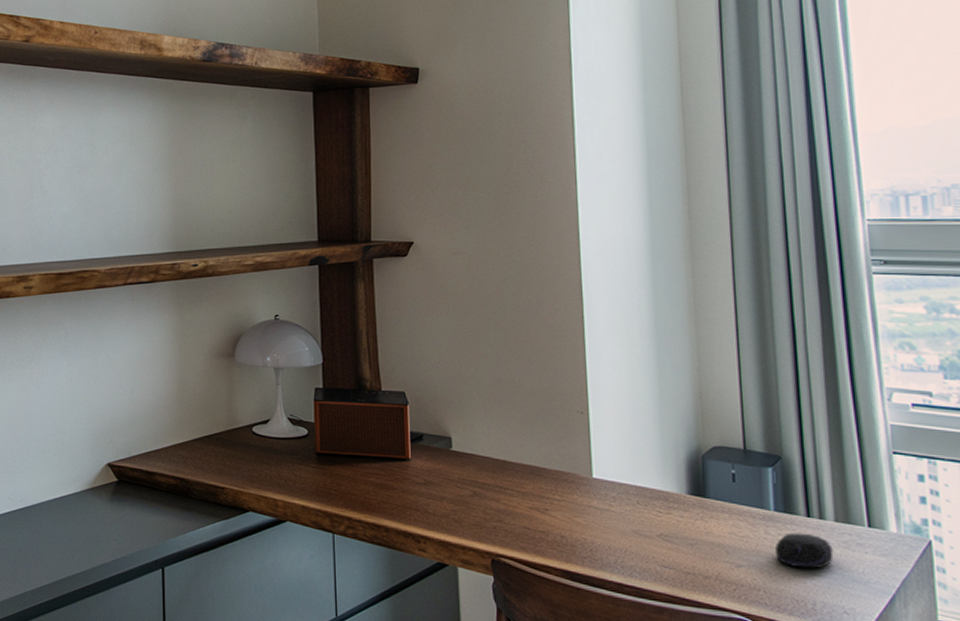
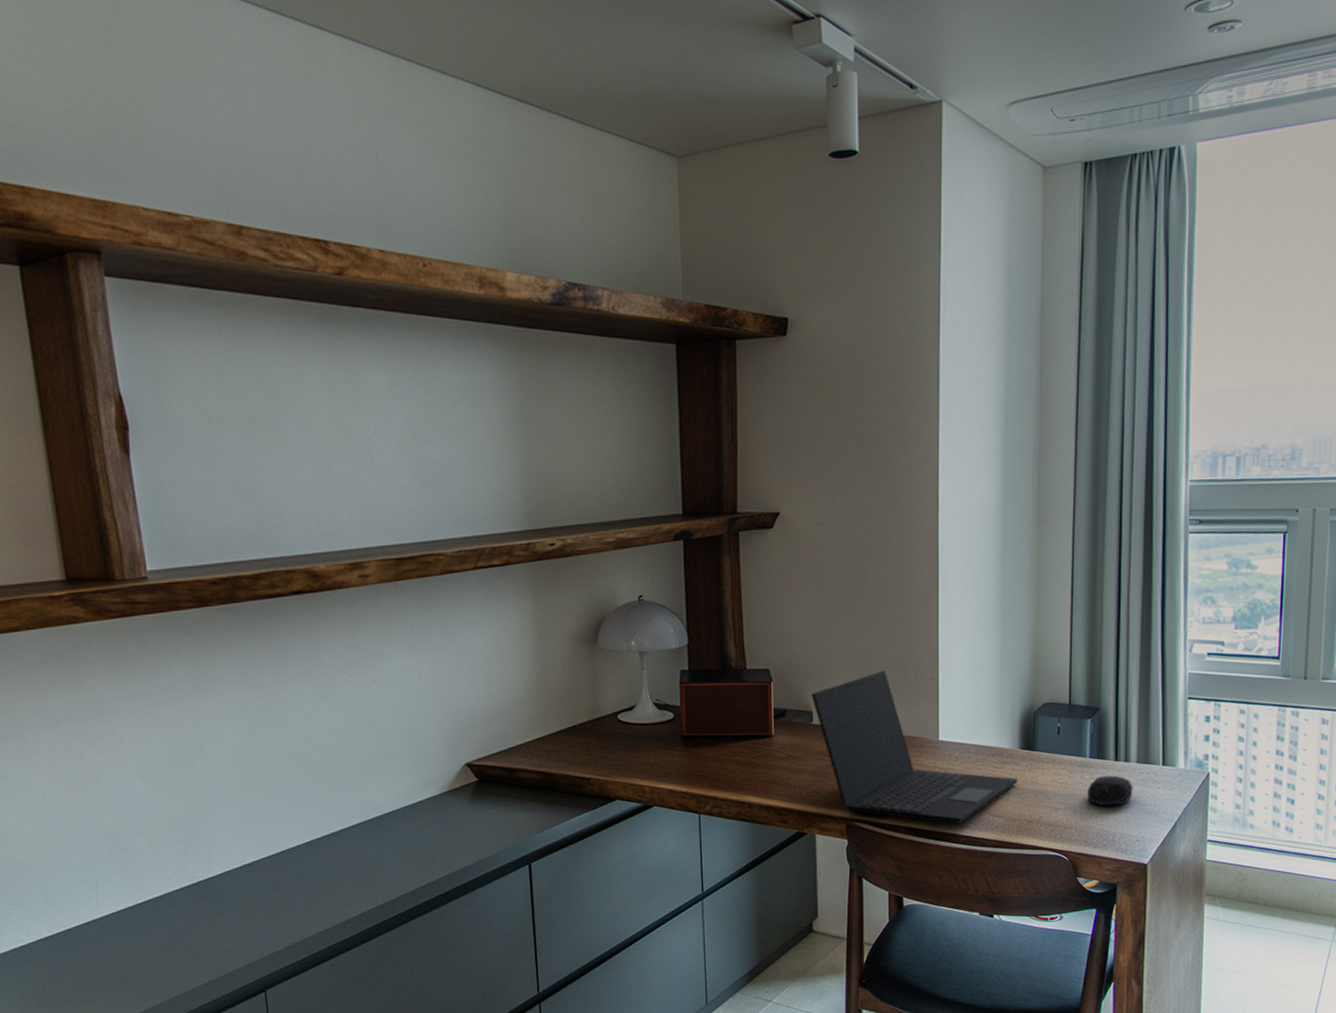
laptop: none [449,400,688,571] -> present [811,670,1017,824]

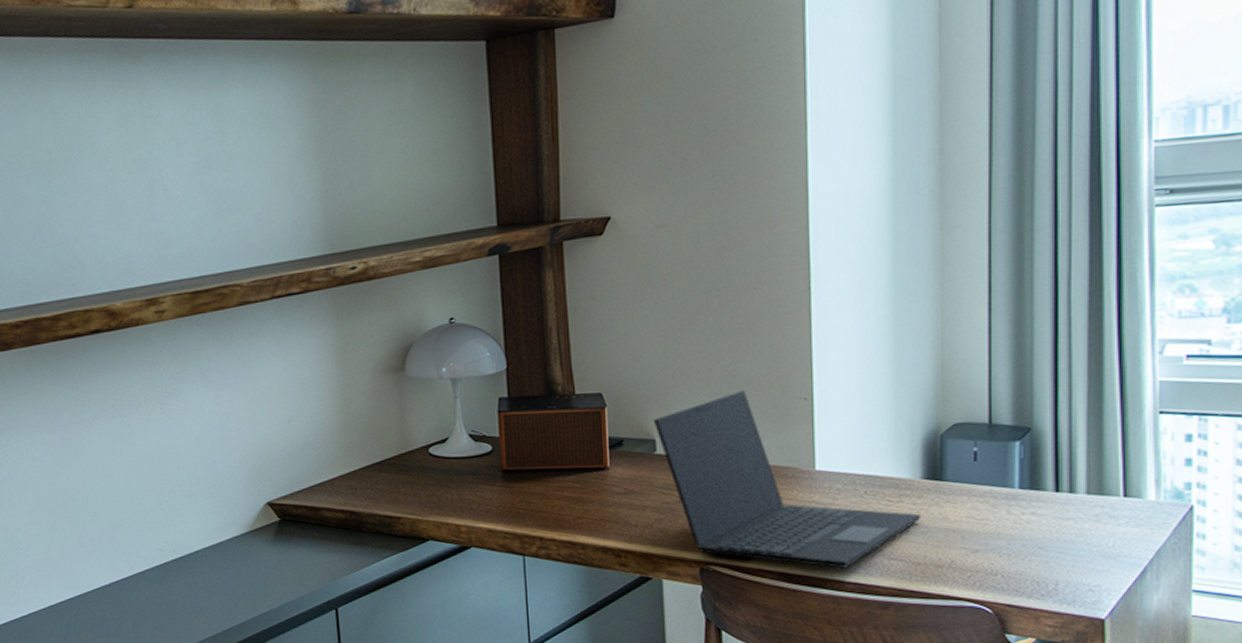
computer mouse: present [1086,775,1133,806] -> none [1016,509,1082,548]

